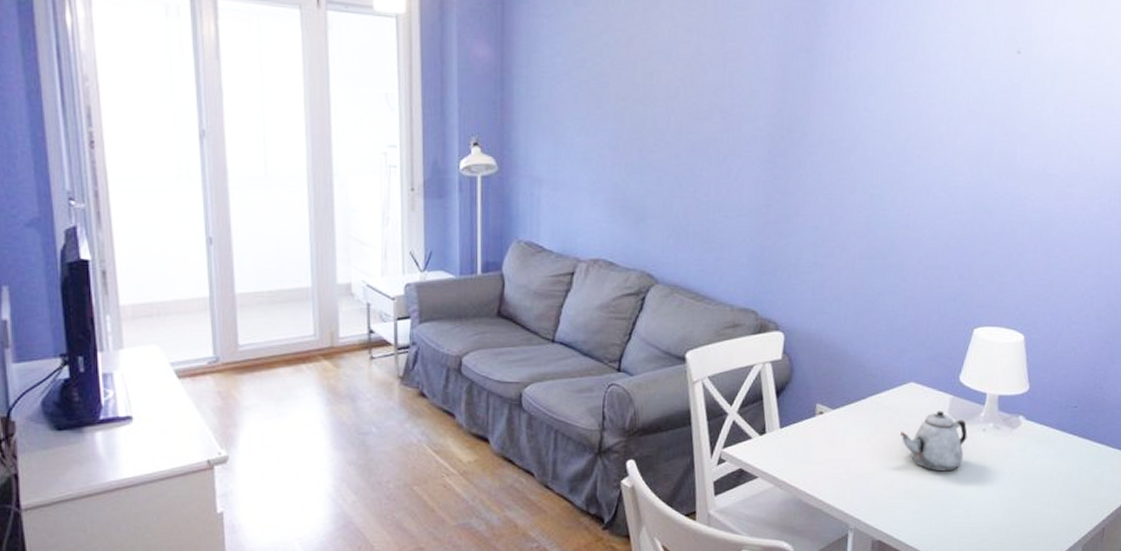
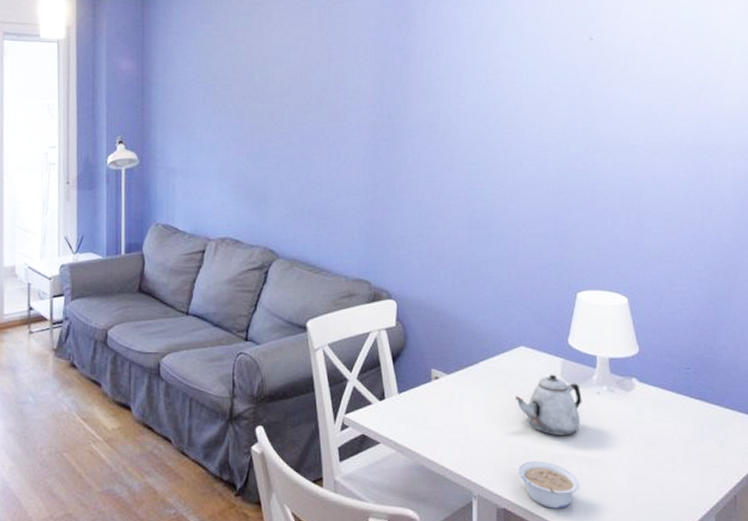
legume: none [896,495,957,540] -> present [518,461,580,509]

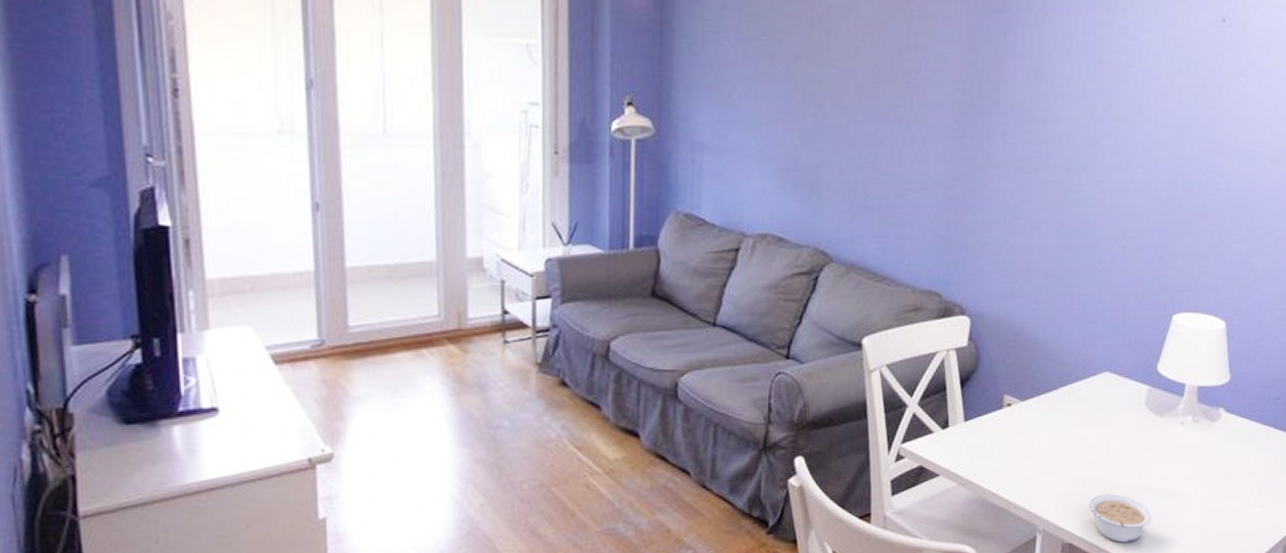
teapot: present [515,374,582,436] -> none [1093,402,1165,468]

